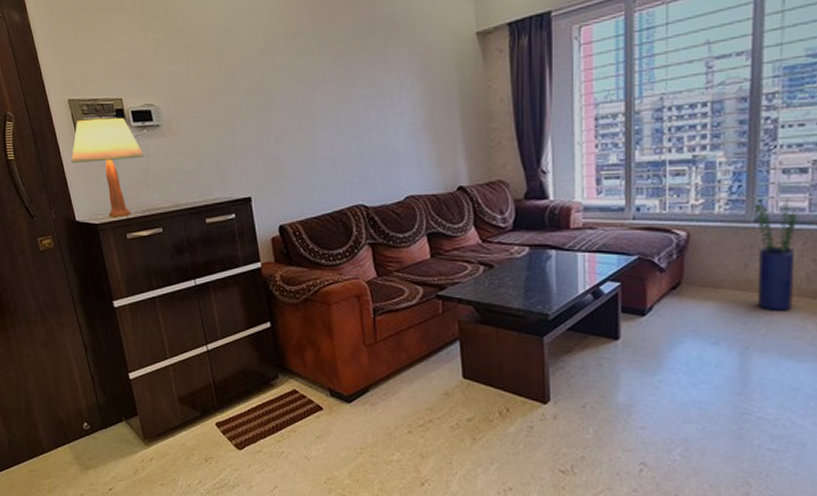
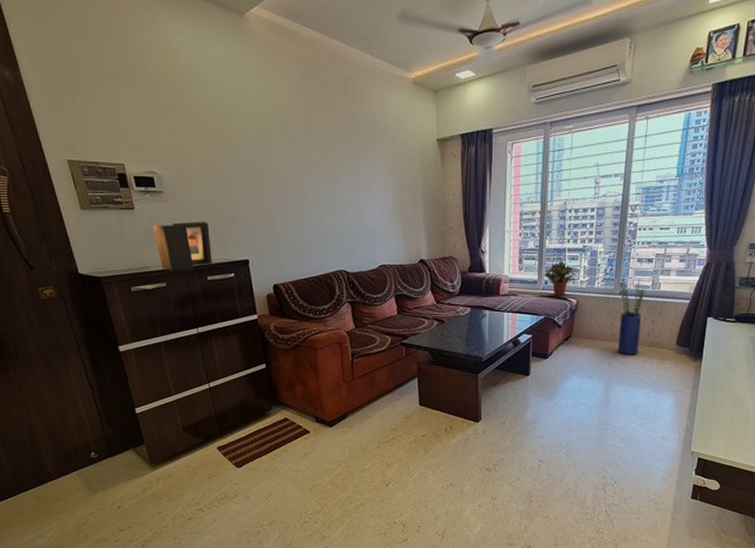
table lamp: present [71,114,144,218] -> none [72,176,147,272]
decorative box: none [149,161,192,215] -> present [153,225,195,272]
picture frame: none [170,156,211,206] -> present [173,222,212,265]
potted plant: none [635,178,687,227] -> present [544,261,579,296]

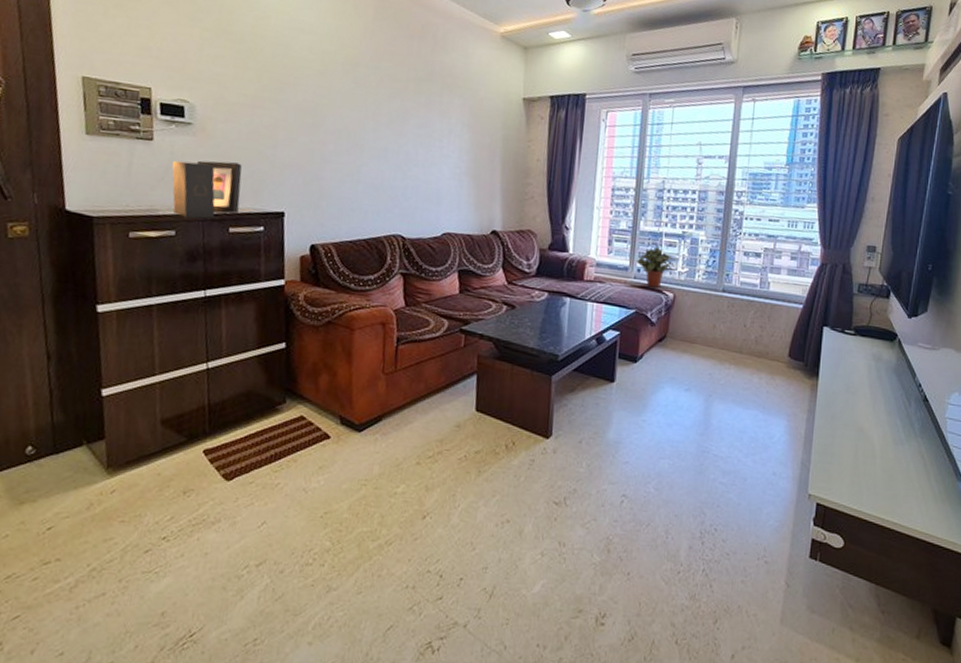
vase: present [617,278,645,355] -> none [720,274,753,366]

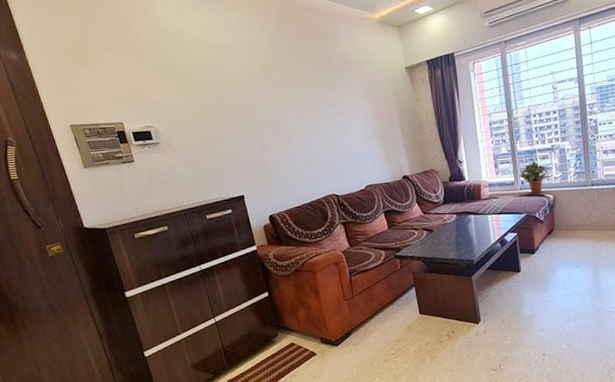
decorative box: present [171,160,215,219] -> none [152,171,194,215]
picture frame: present [197,160,242,214] -> none [171,165,210,206]

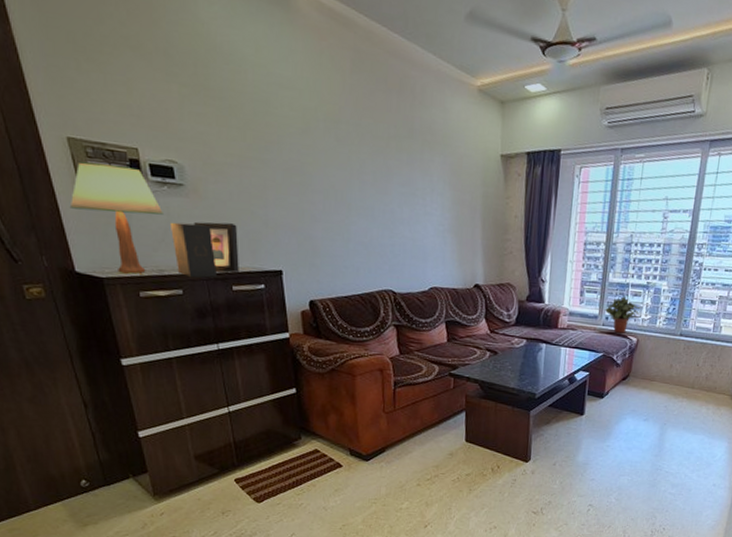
table lamp: none [76,136,147,222] -> present [69,160,163,274]
decorative box: none [152,171,194,215] -> present [169,222,218,278]
picture frame: none [171,165,210,206] -> present [194,221,239,273]

